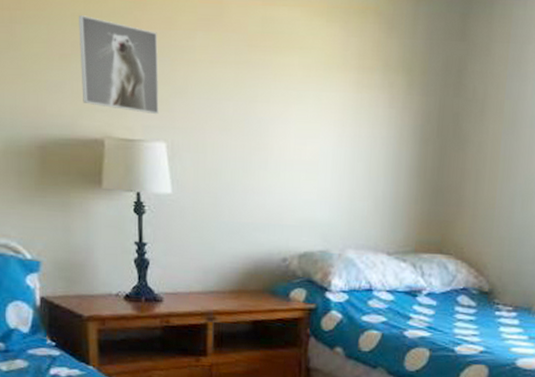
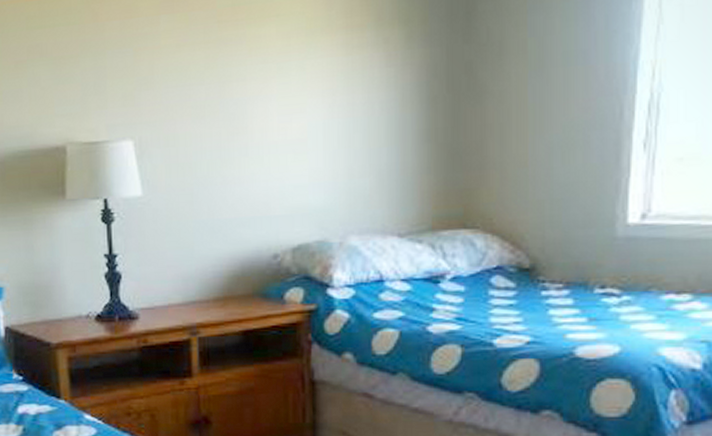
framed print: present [79,15,159,115] -> none [34,17,123,112]

